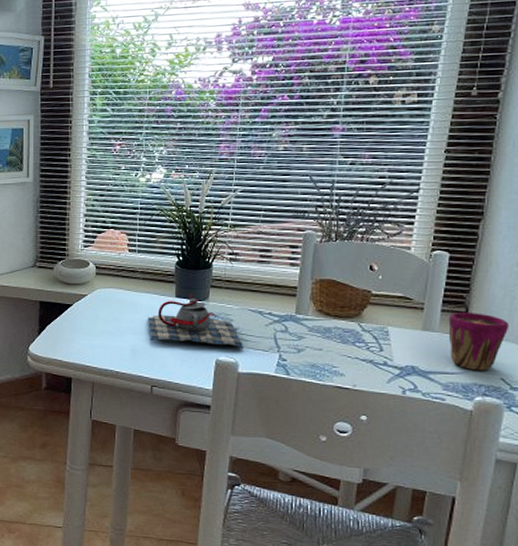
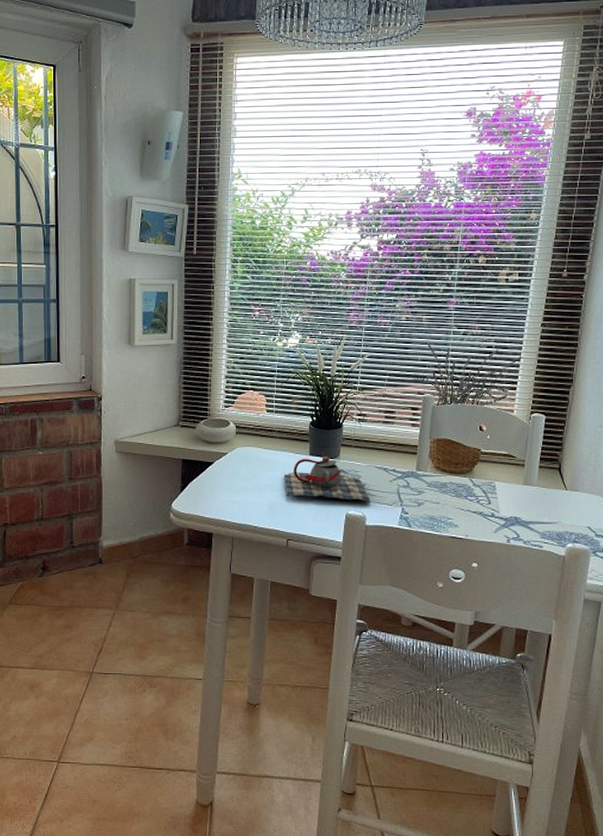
cup: present [448,313,510,371] -> none [545,469,594,521]

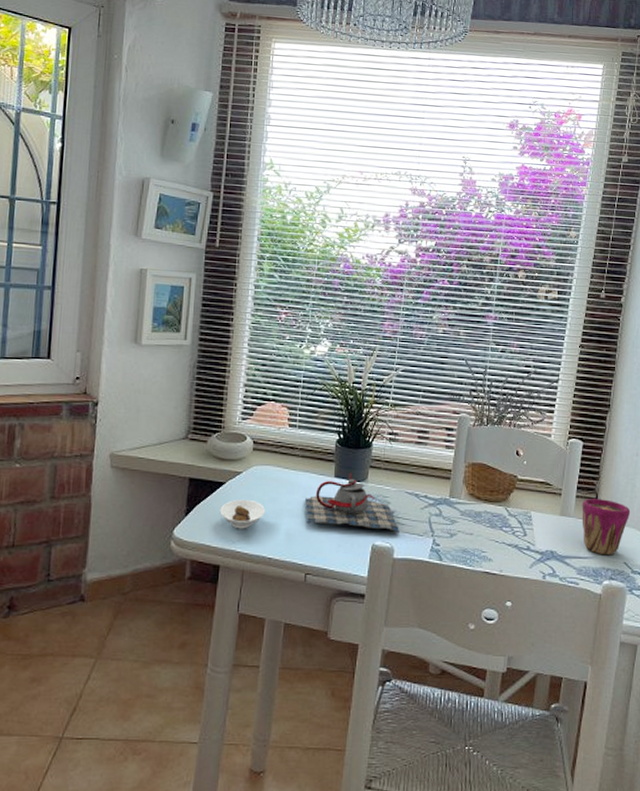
saucer: none [210,476,250,502] -> present [220,499,266,529]
cup: none [545,469,594,521] -> present [582,499,631,556]

